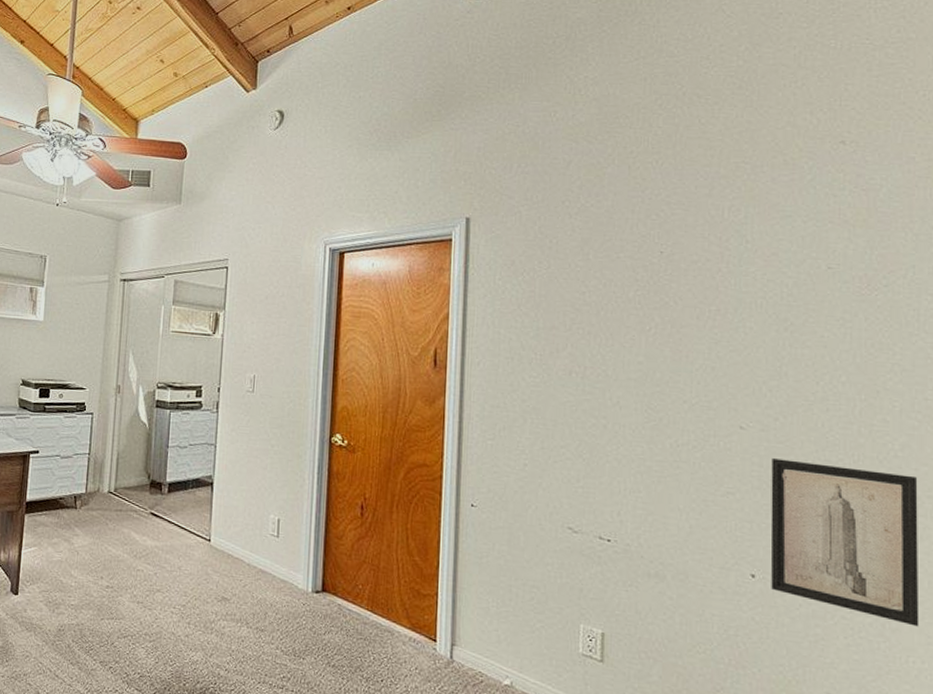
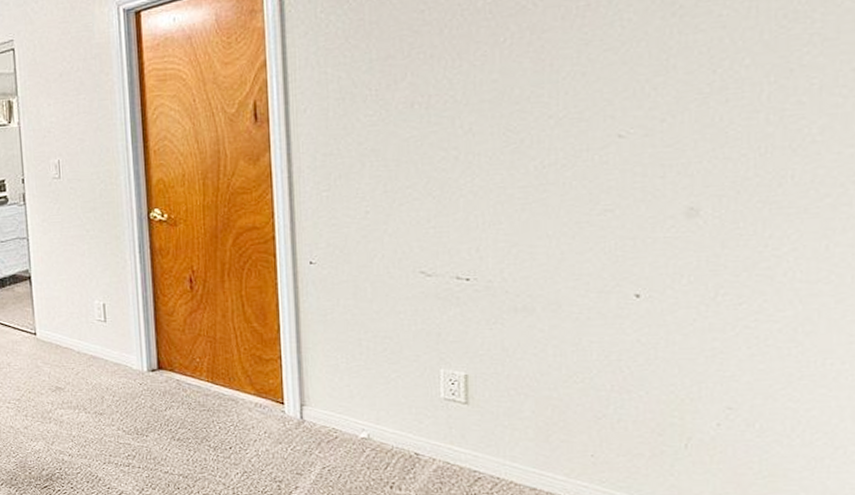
wall art: present [770,458,920,627] -> none [658,161,841,326]

